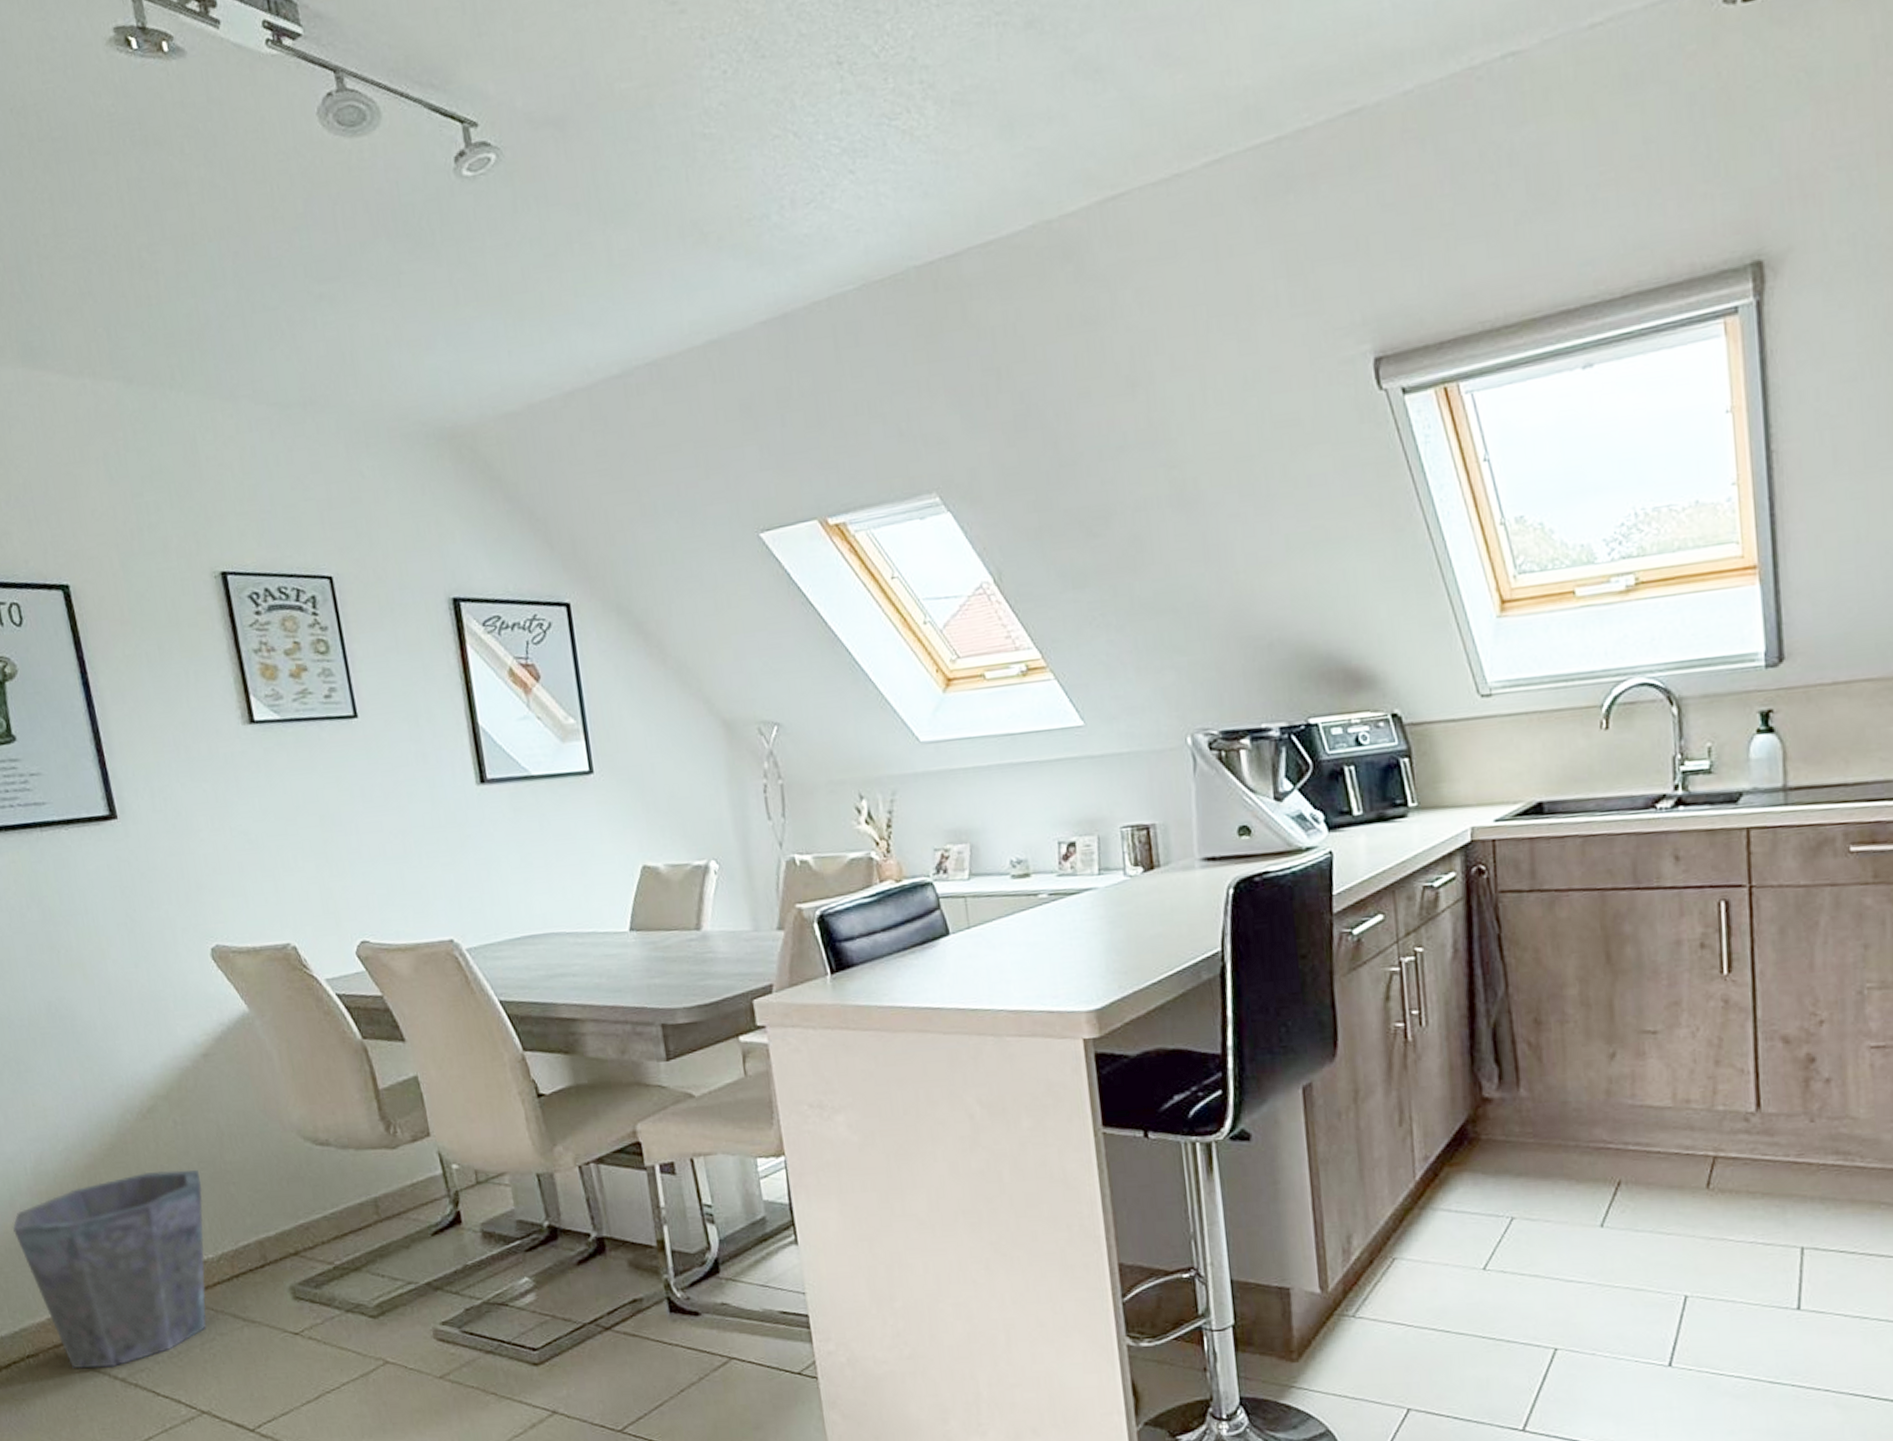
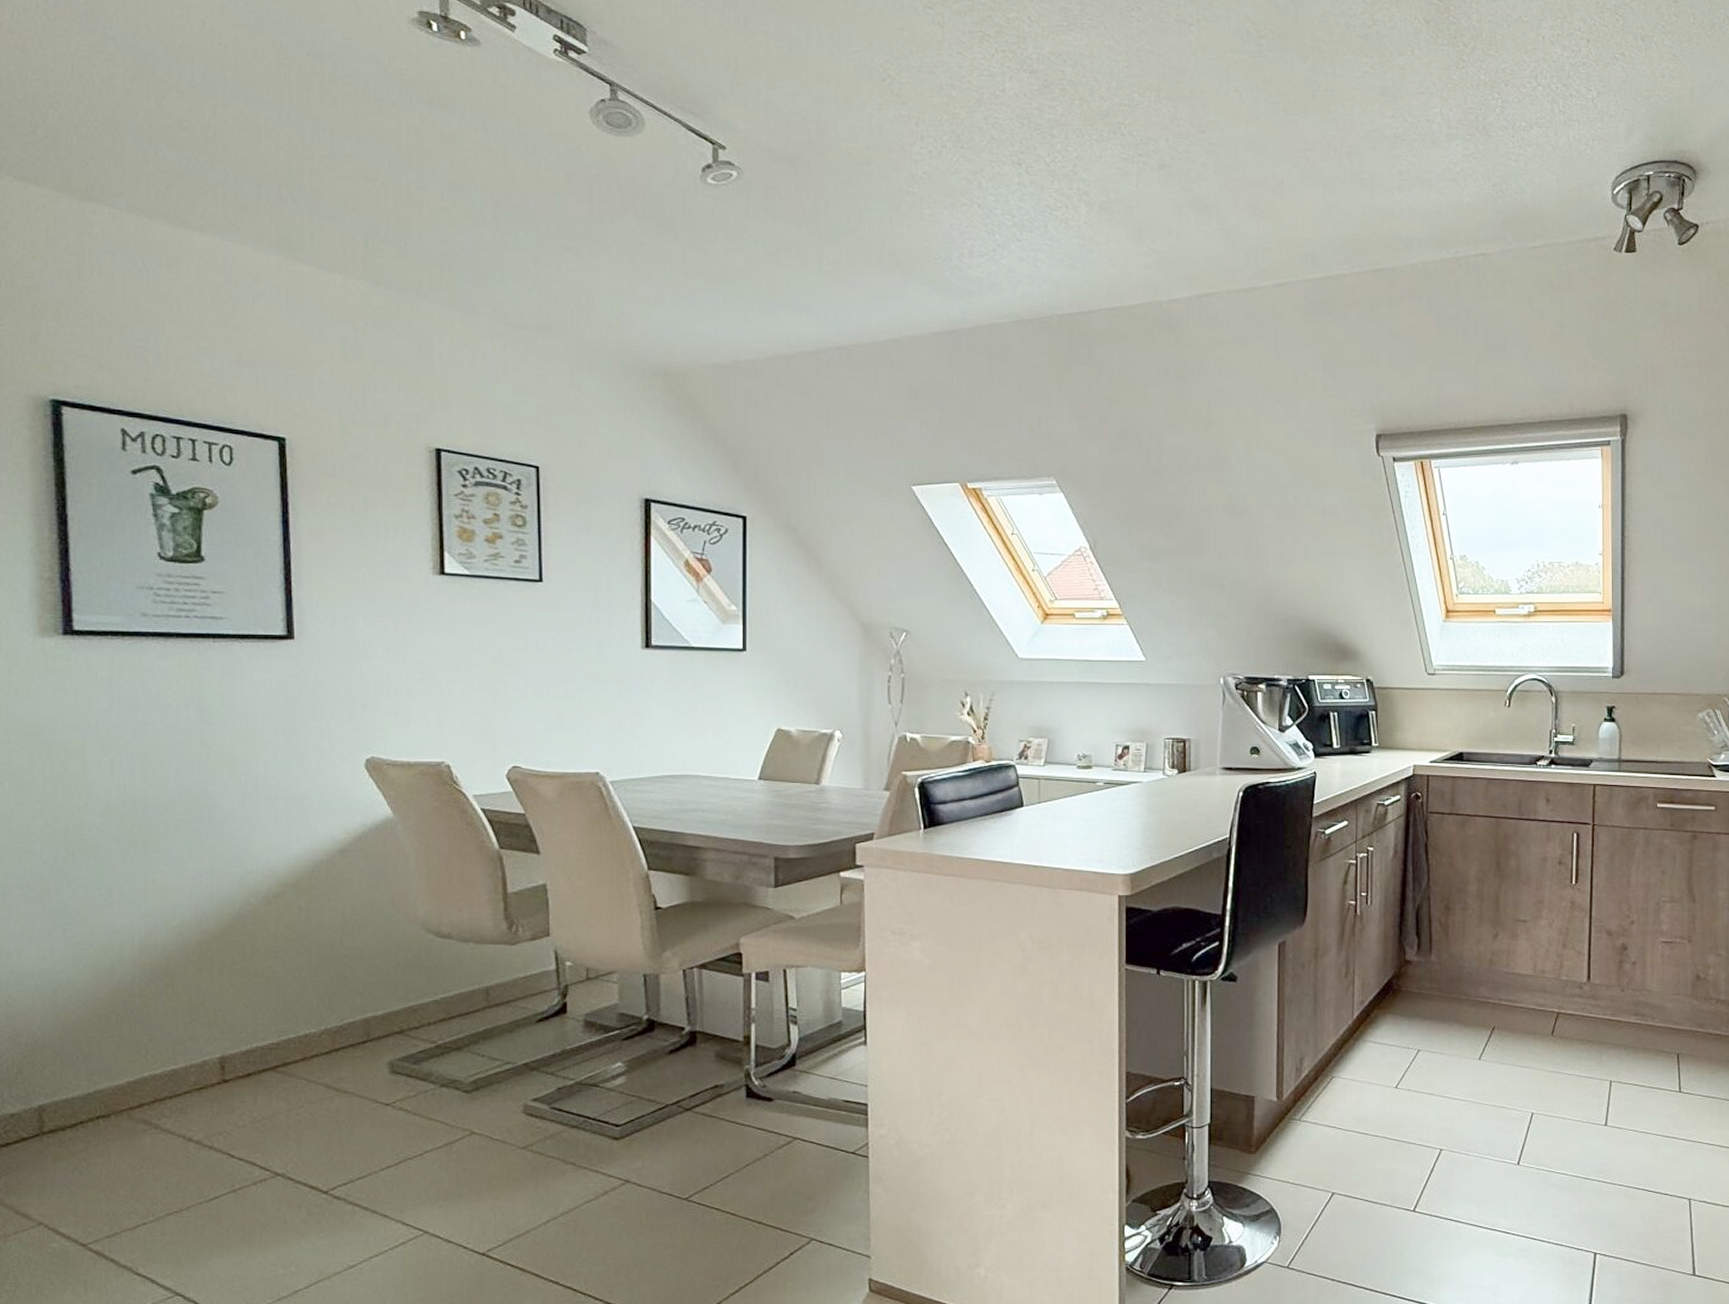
waste bin: present [13,1170,207,1369] -> none [107,951,317,1130]

